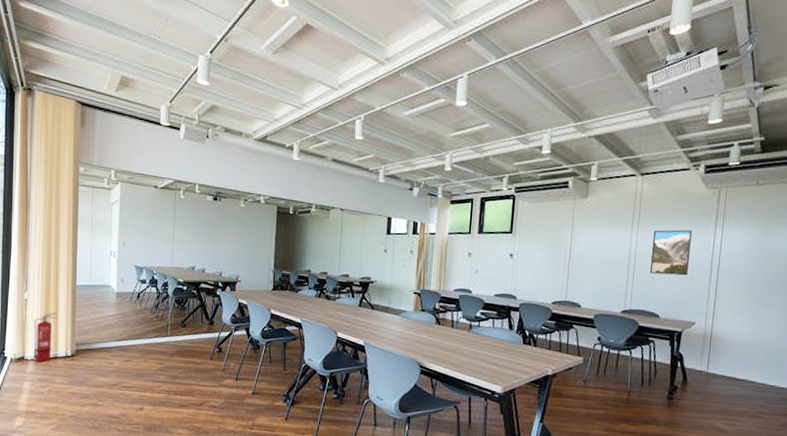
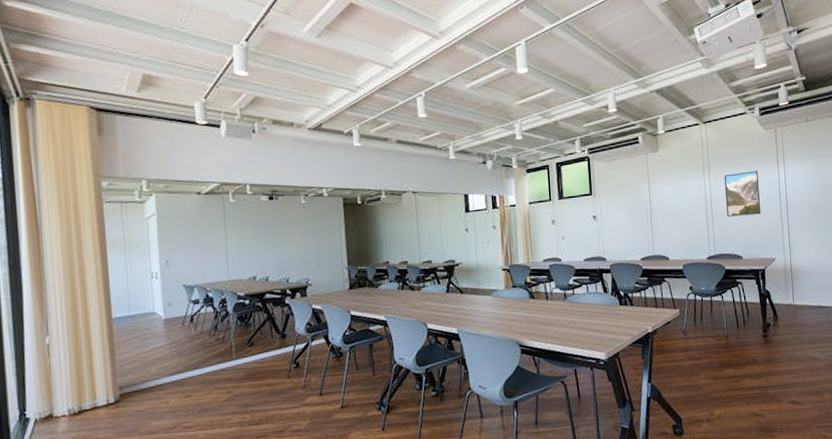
fire extinguisher: present [33,312,58,362] -> none [61,354,93,418]

